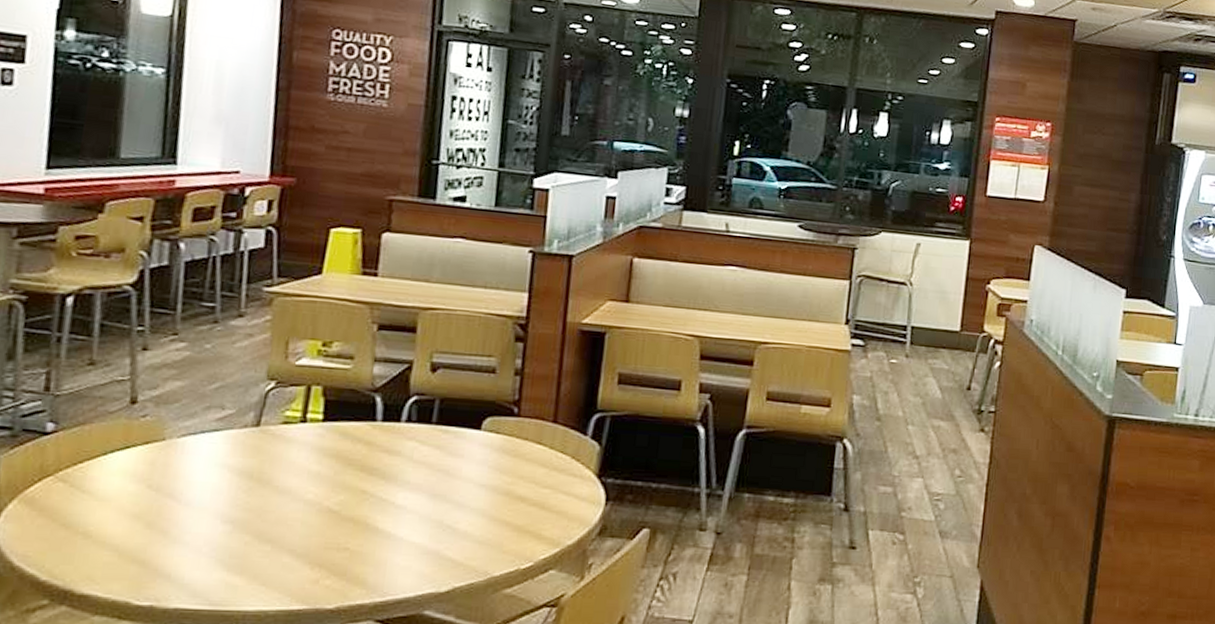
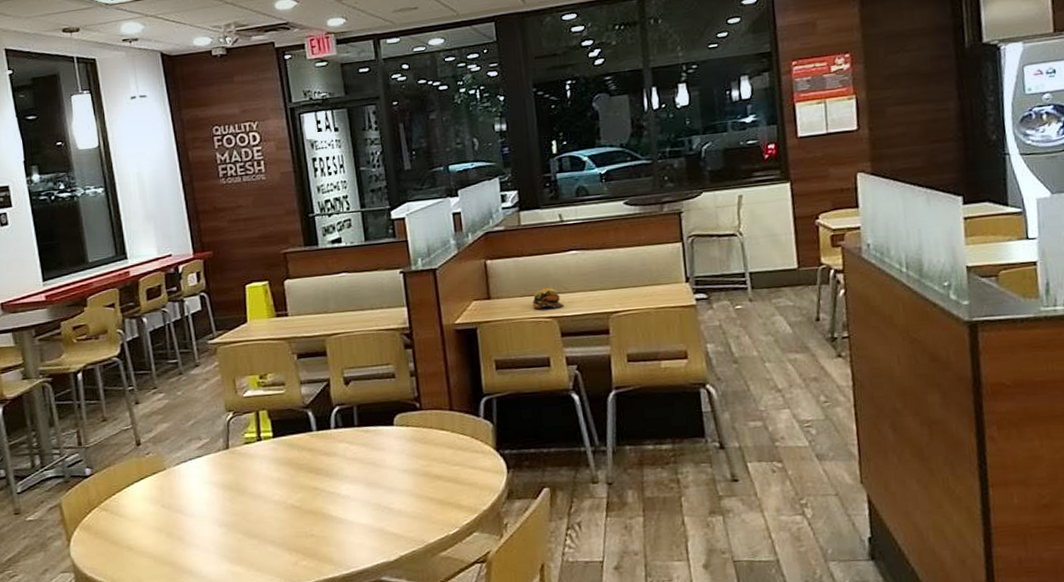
burger: none [674,301,711,327] -> present [532,287,565,310]

